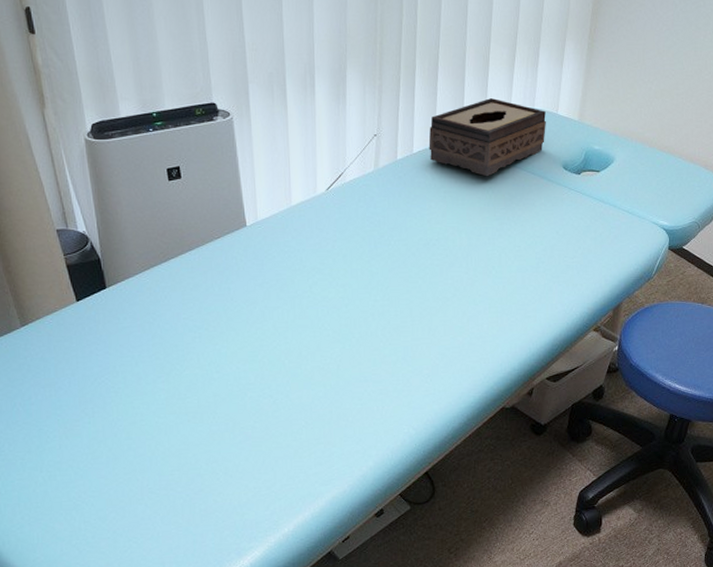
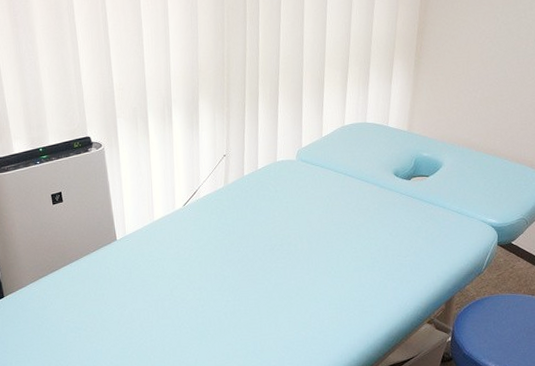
tissue box: present [428,98,546,177] -> none [271,116,378,187]

